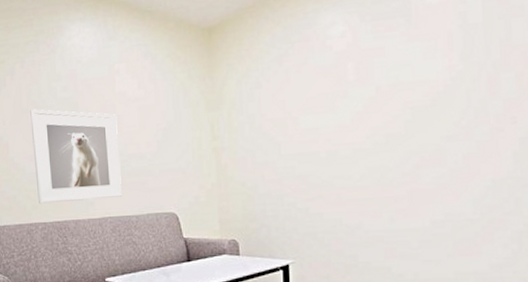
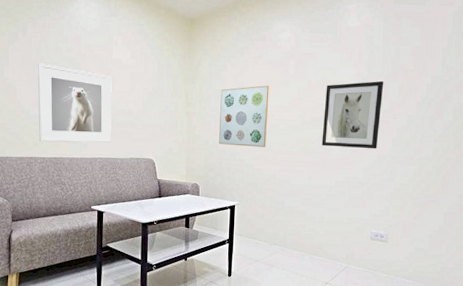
wall art: none [256,100,324,186] -> present [219,85,269,147]
wall art: none [403,71,491,174] -> present [322,80,384,149]

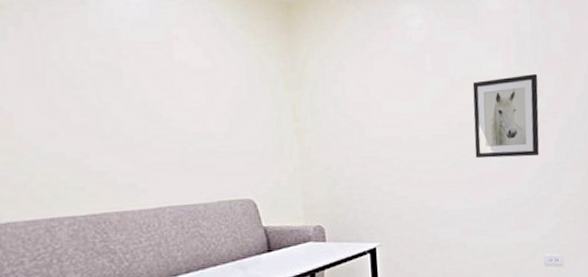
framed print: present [37,63,112,143] -> none [48,72,185,193]
wall art: present [219,85,269,147] -> none [340,87,408,169]

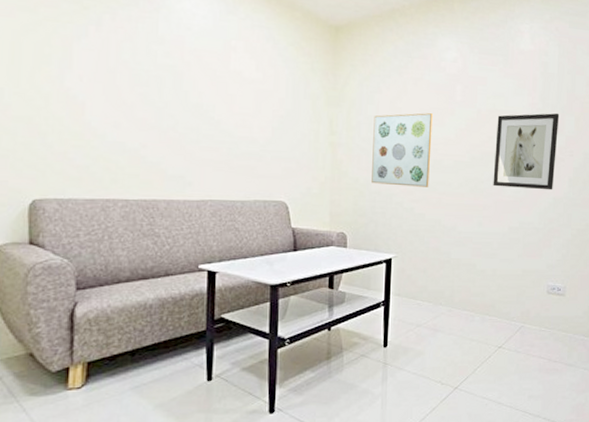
wall art: none [340,87,408,169] -> present [371,113,433,187]

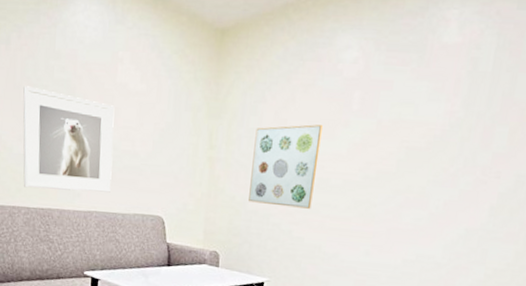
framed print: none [118,69,229,180] -> present [23,86,115,193]
wall art: present [493,113,560,190] -> none [388,123,488,220]

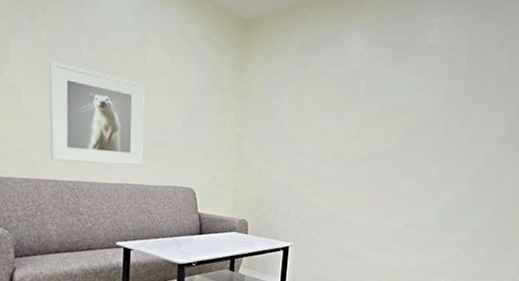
wall art: present [248,124,323,209] -> none [273,107,335,181]

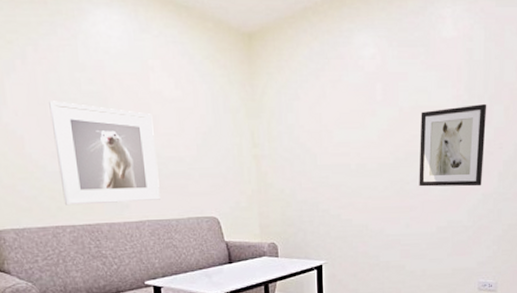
wall art: none [391,110,465,189] -> present [419,103,487,187]

